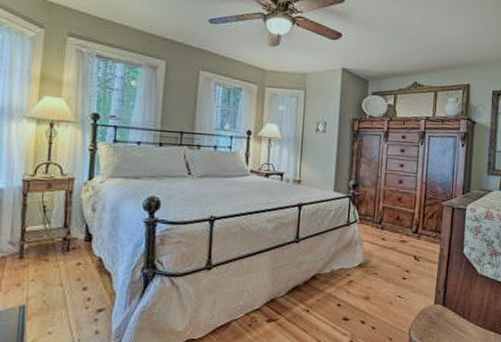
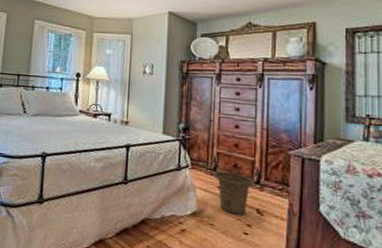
basket: none [379,224,414,262] -> present [214,171,255,215]

